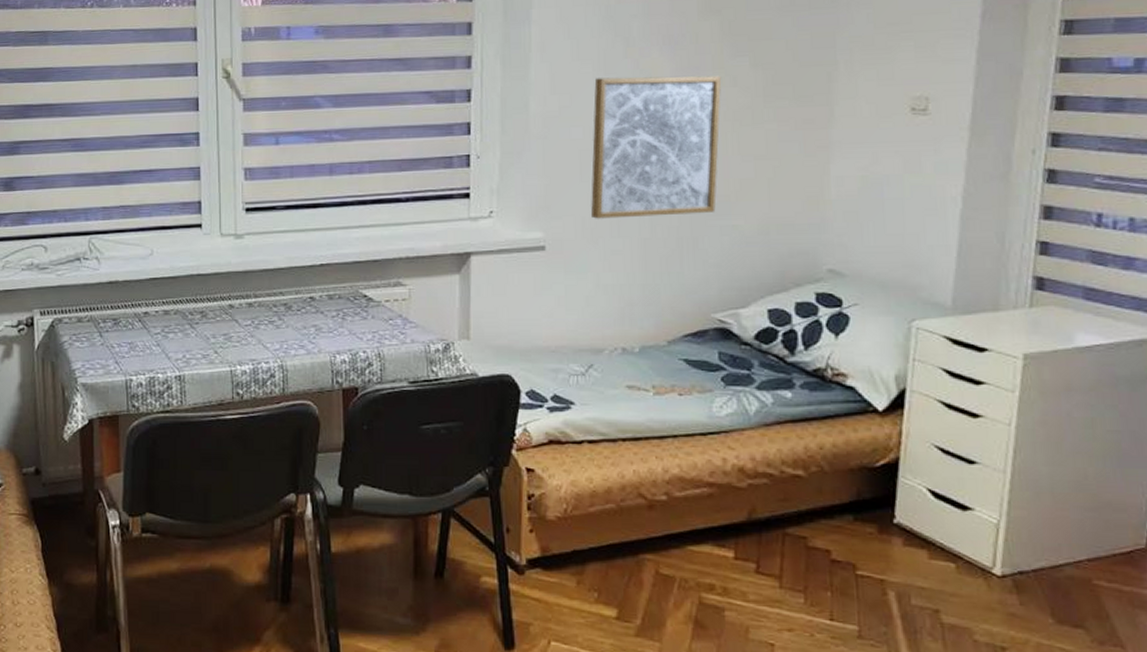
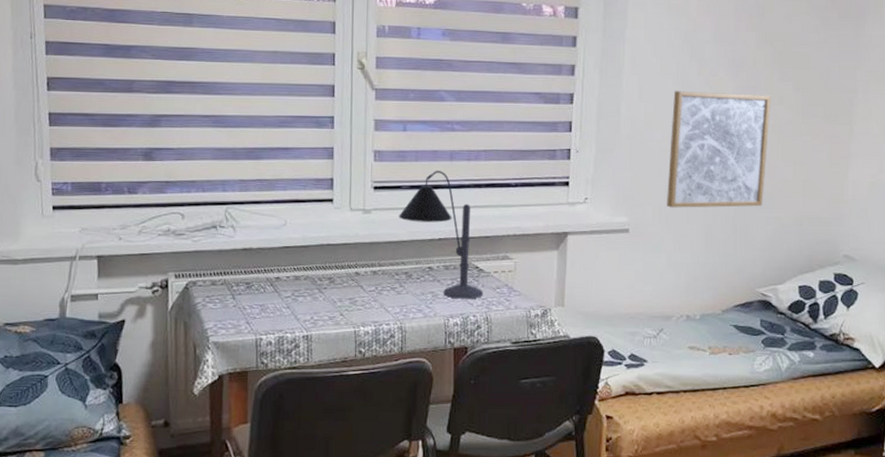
desk lamp: none [274,186,374,333] -> present [399,170,484,299]

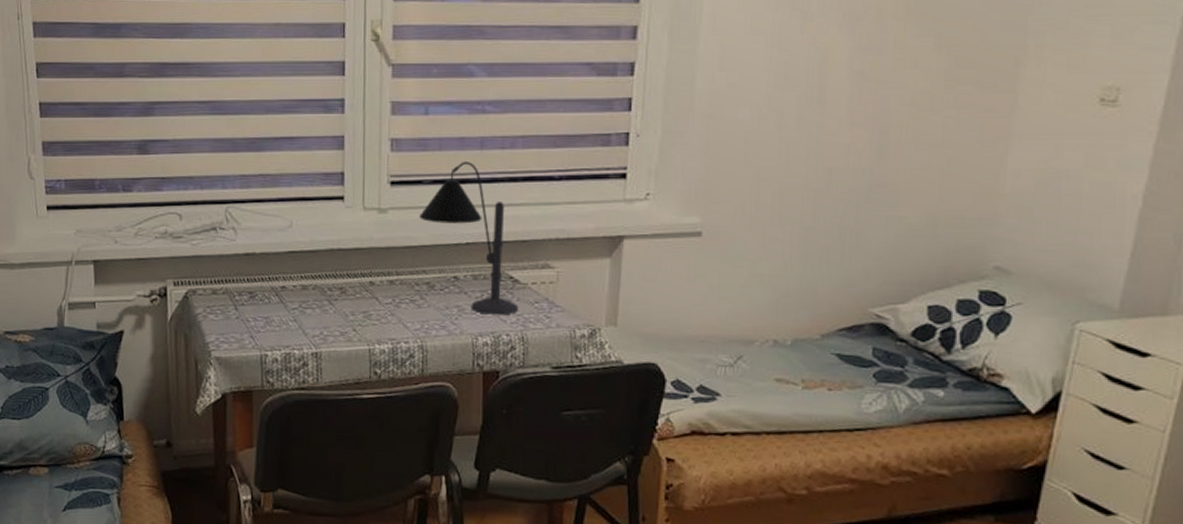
wall art: present [667,91,772,208] -> none [753,54,902,206]

